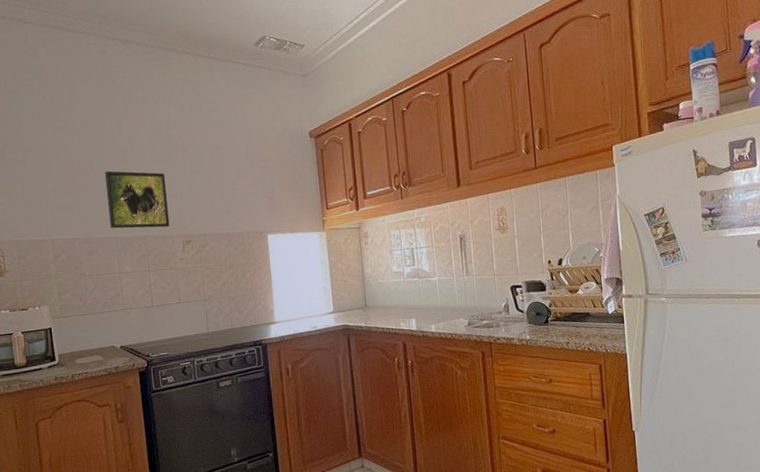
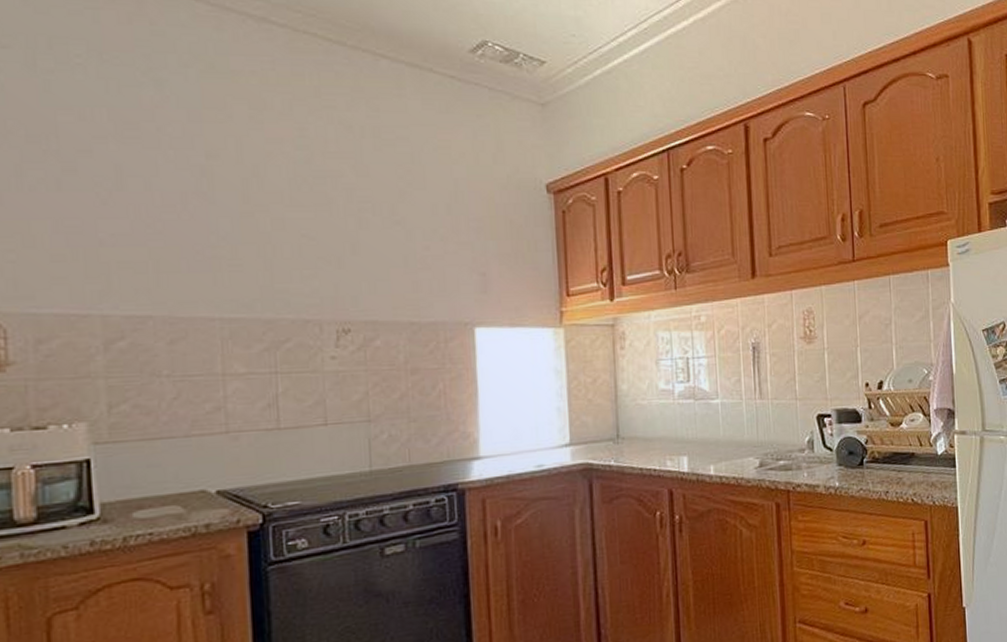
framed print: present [104,171,170,229] -> none [207,213,316,307]

